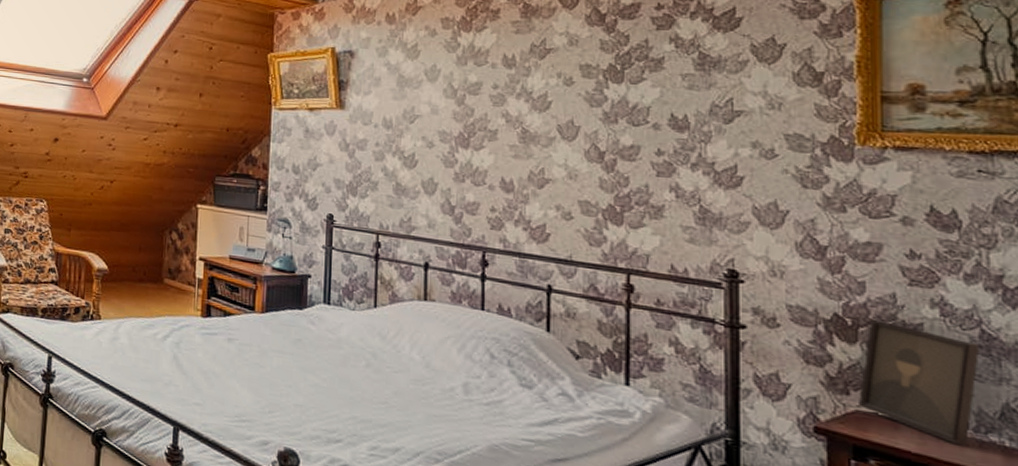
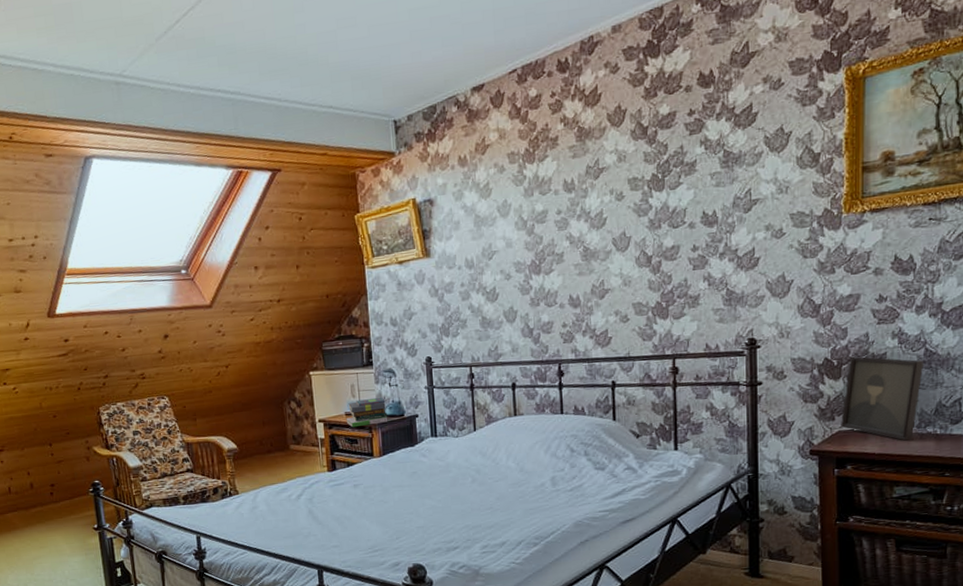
books: none [229,245,277,276] -> present [346,397,388,428]

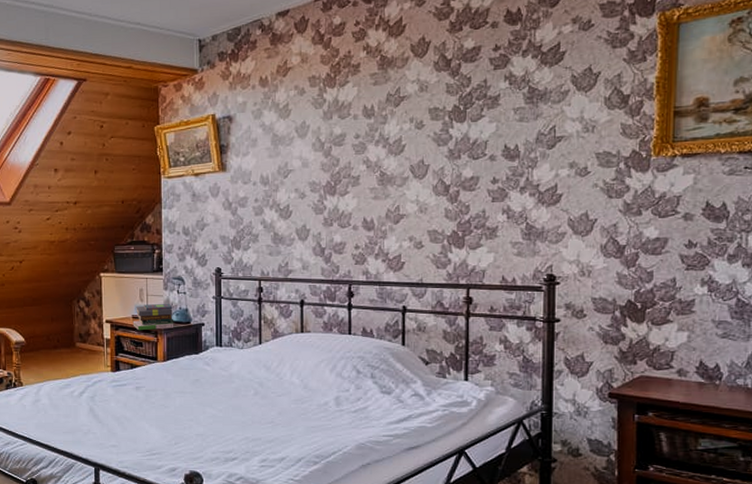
picture frame: present [841,356,925,440] -> none [643,300,736,392]

